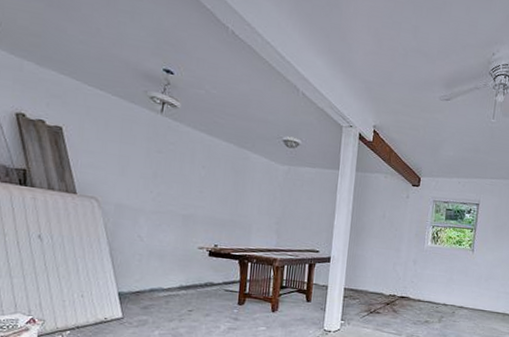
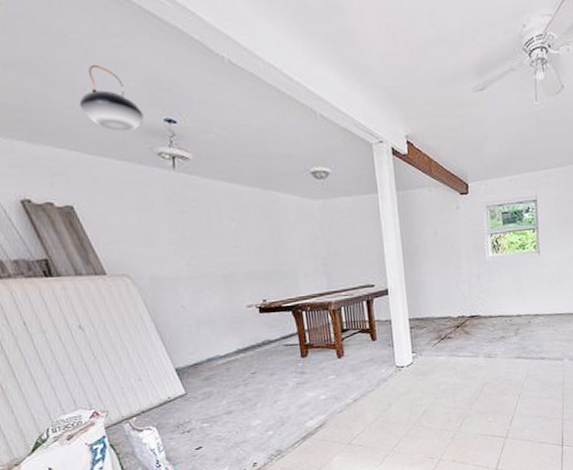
pendant light: none [91,10,146,74] -> present [79,64,144,132]

